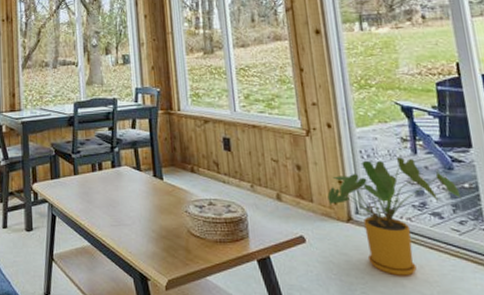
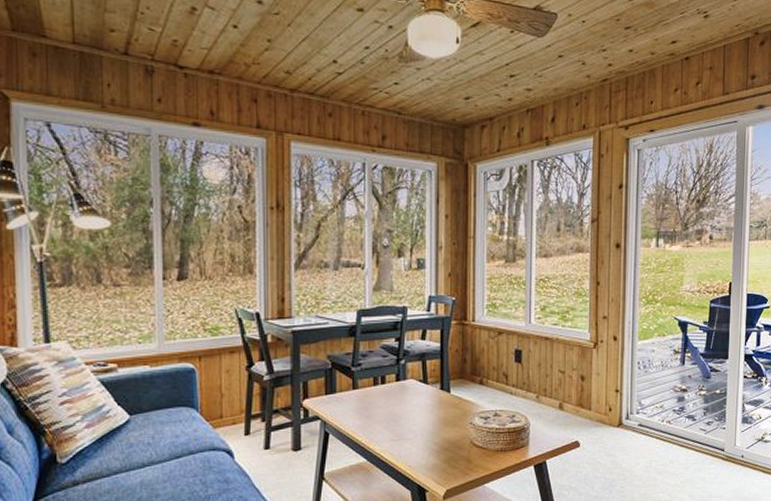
house plant: present [327,157,462,276] -> none [604,367,712,471]

